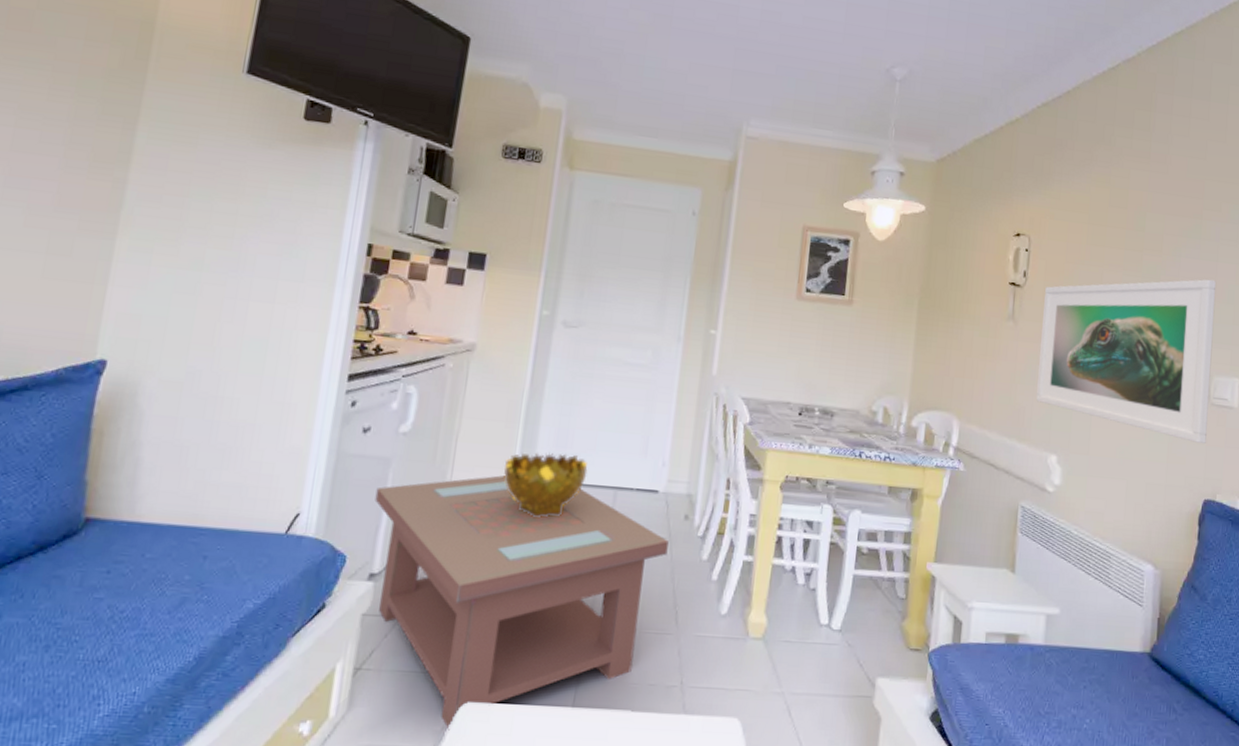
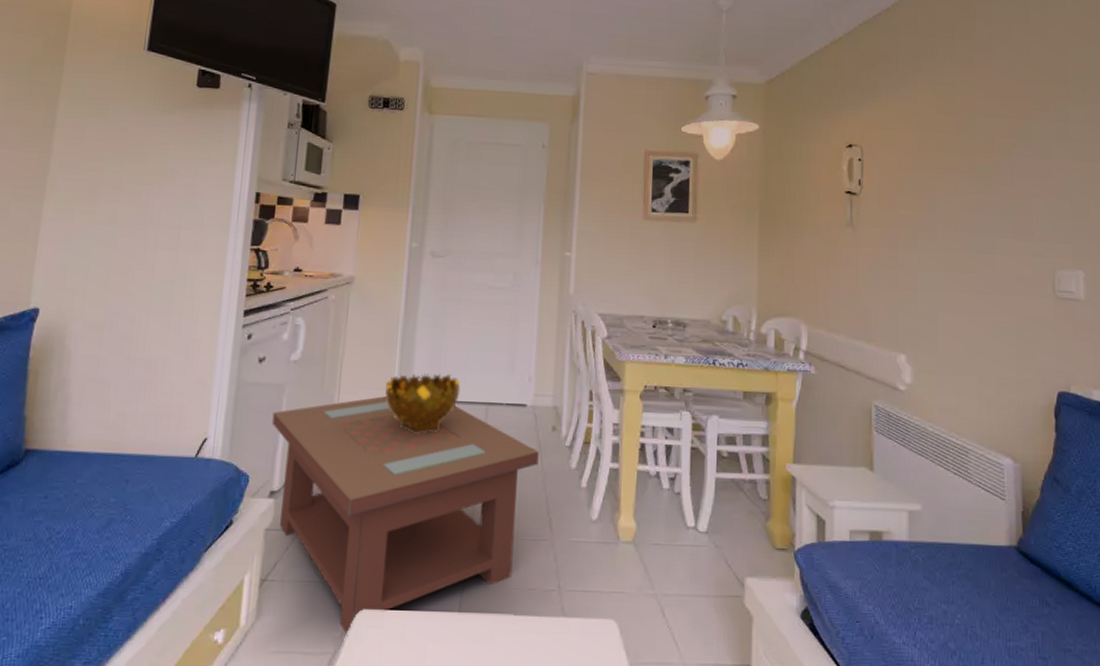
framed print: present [1036,279,1217,443] -> none [880,176,1055,336]

